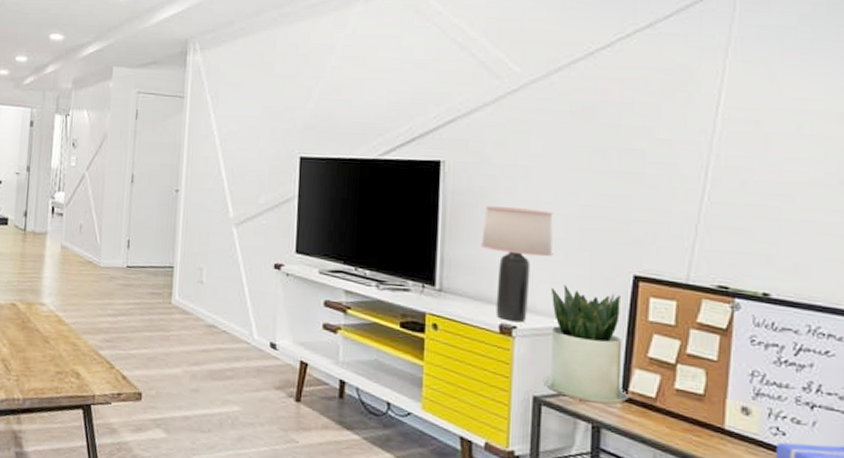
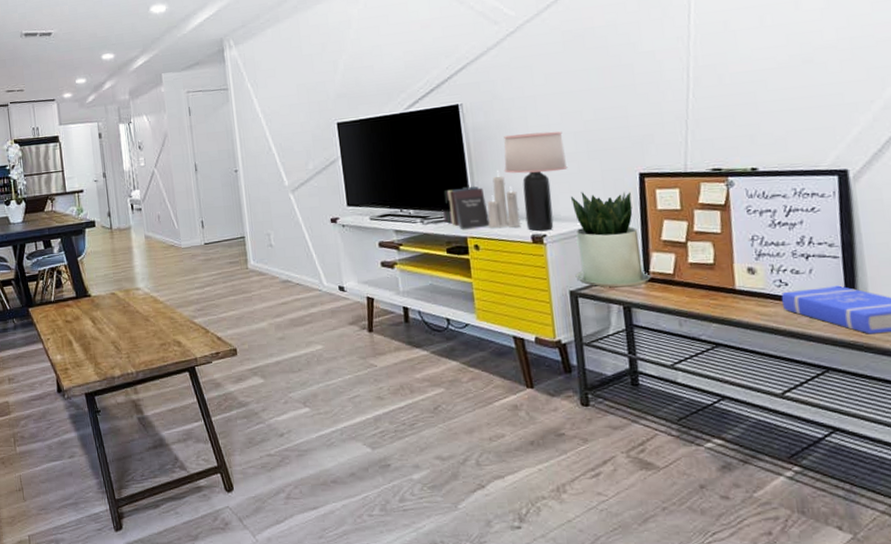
books: none [401,254,455,305] -> present [442,185,490,229]
candle: none [451,244,491,312] -> present [487,171,521,229]

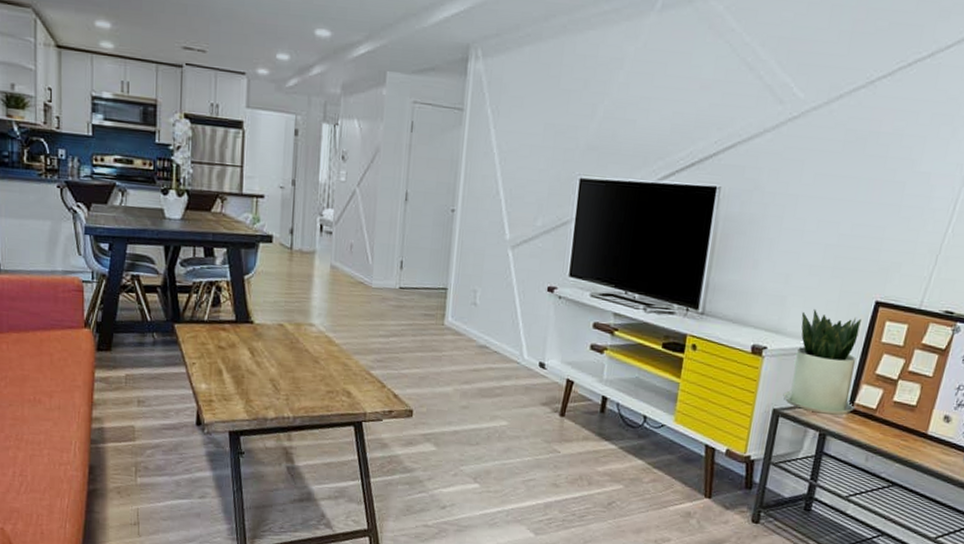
books: present [442,185,490,229] -> none [667,279,717,328]
candle: present [487,171,521,229] -> none [711,270,751,334]
table lamp: present [504,131,568,231] -> none [743,233,814,343]

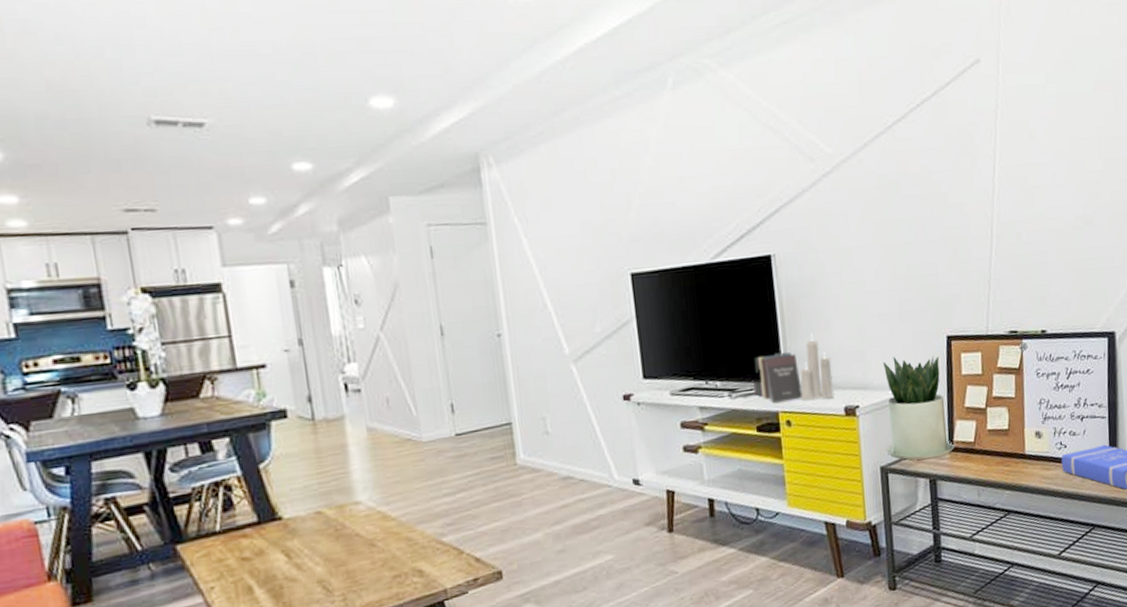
books: none [667,279,717,328] -> present [752,351,803,403]
candle: none [711,270,751,334] -> present [800,334,834,401]

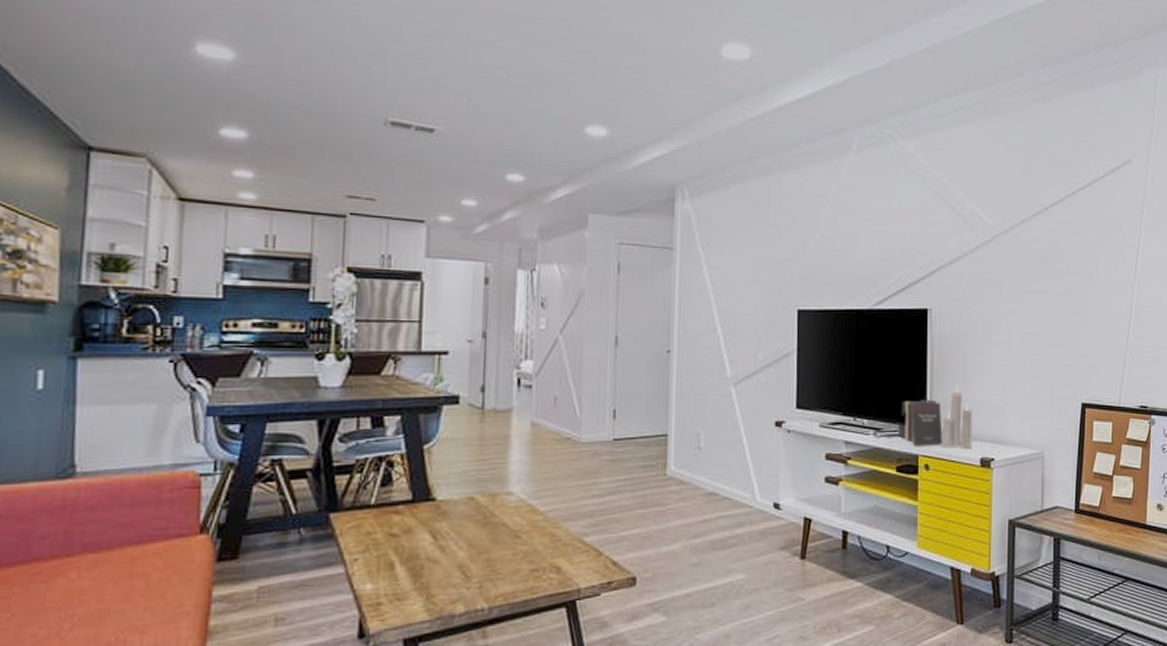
planter: present [883,355,955,460] -> none [1015,417,1080,518]

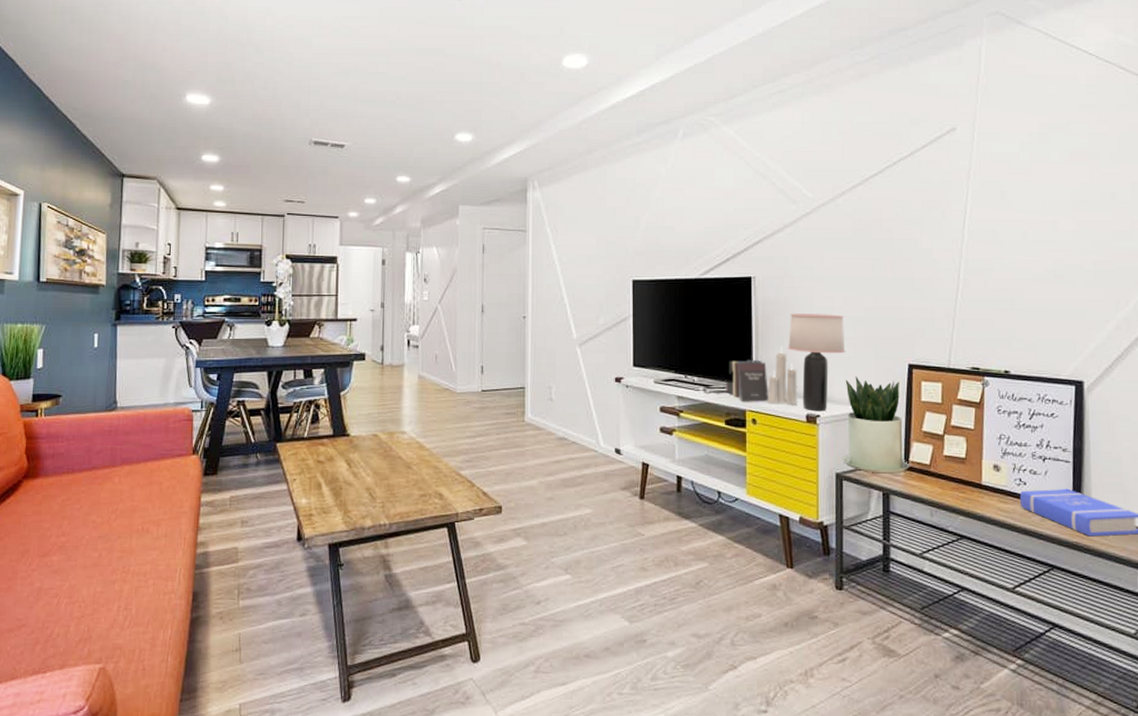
table lamp: none [963,349,1022,453] -> present [787,314,846,410]
planter: none [1015,417,1080,518] -> present [842,377,910,474]

